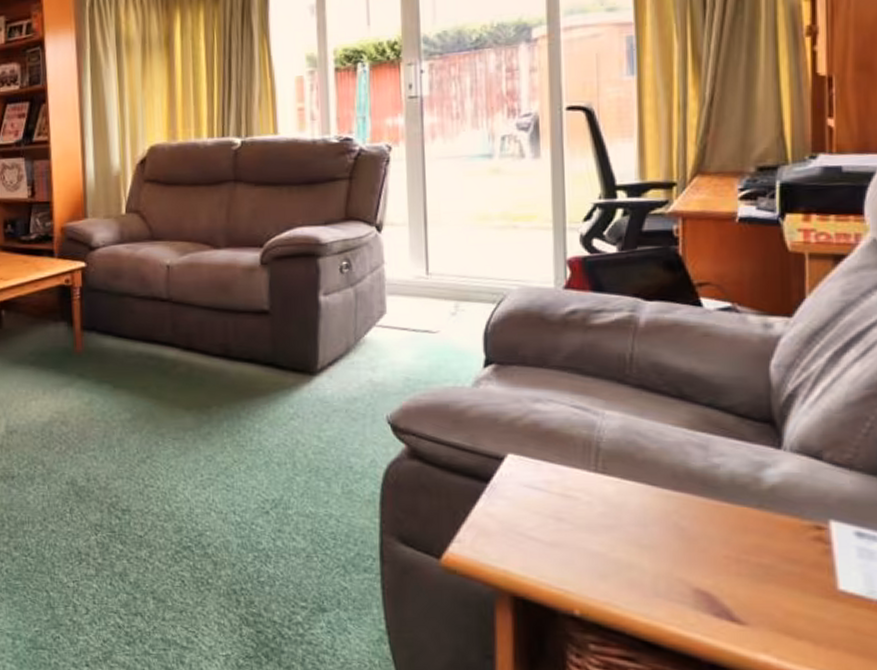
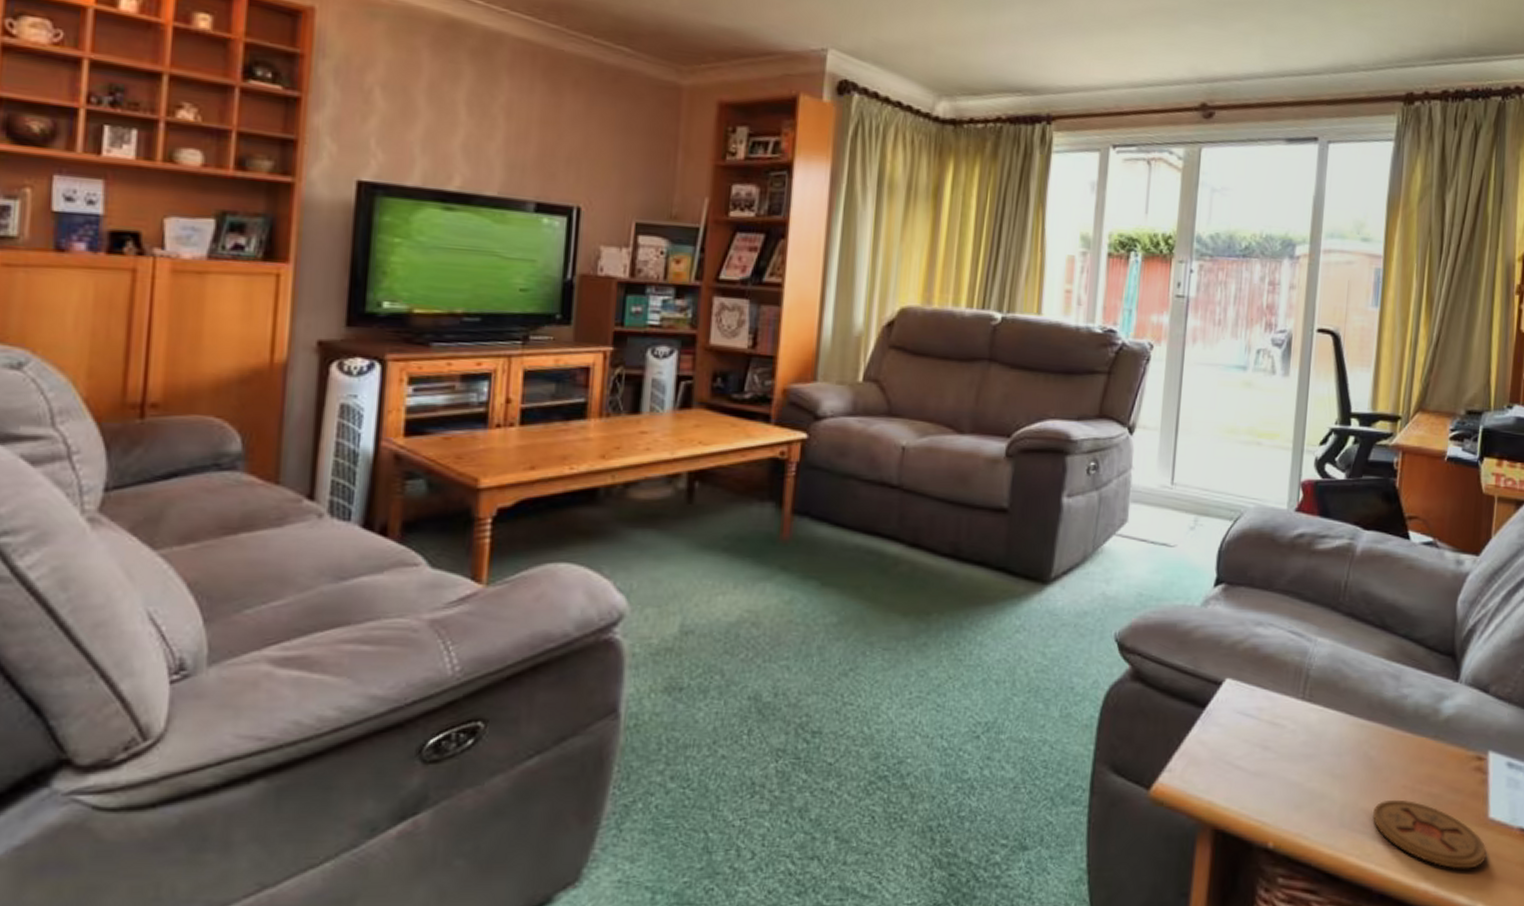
coaster: none [692,570,841,642] -> present [1373,799,1487,869]

